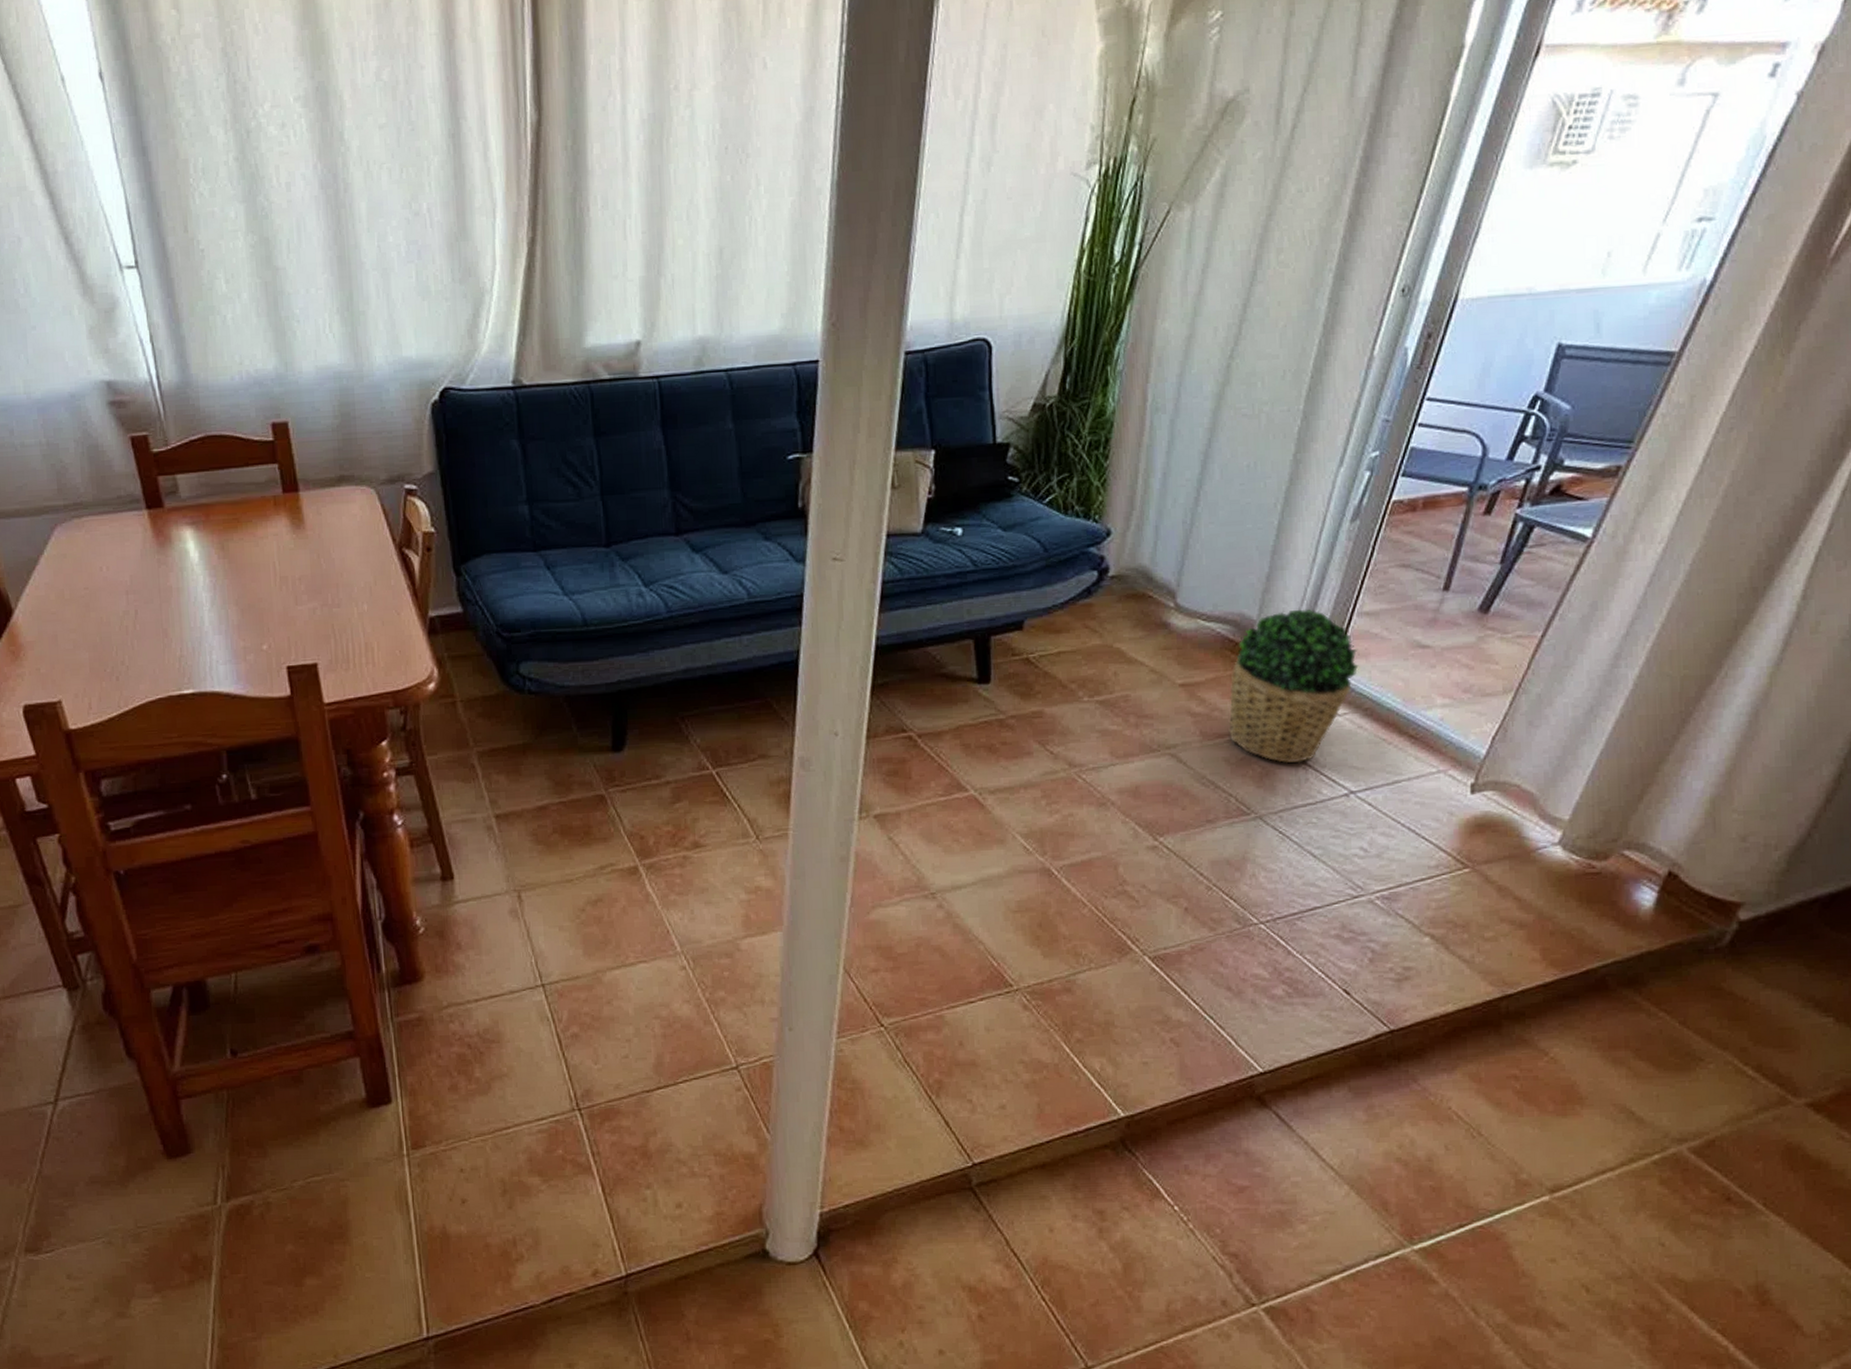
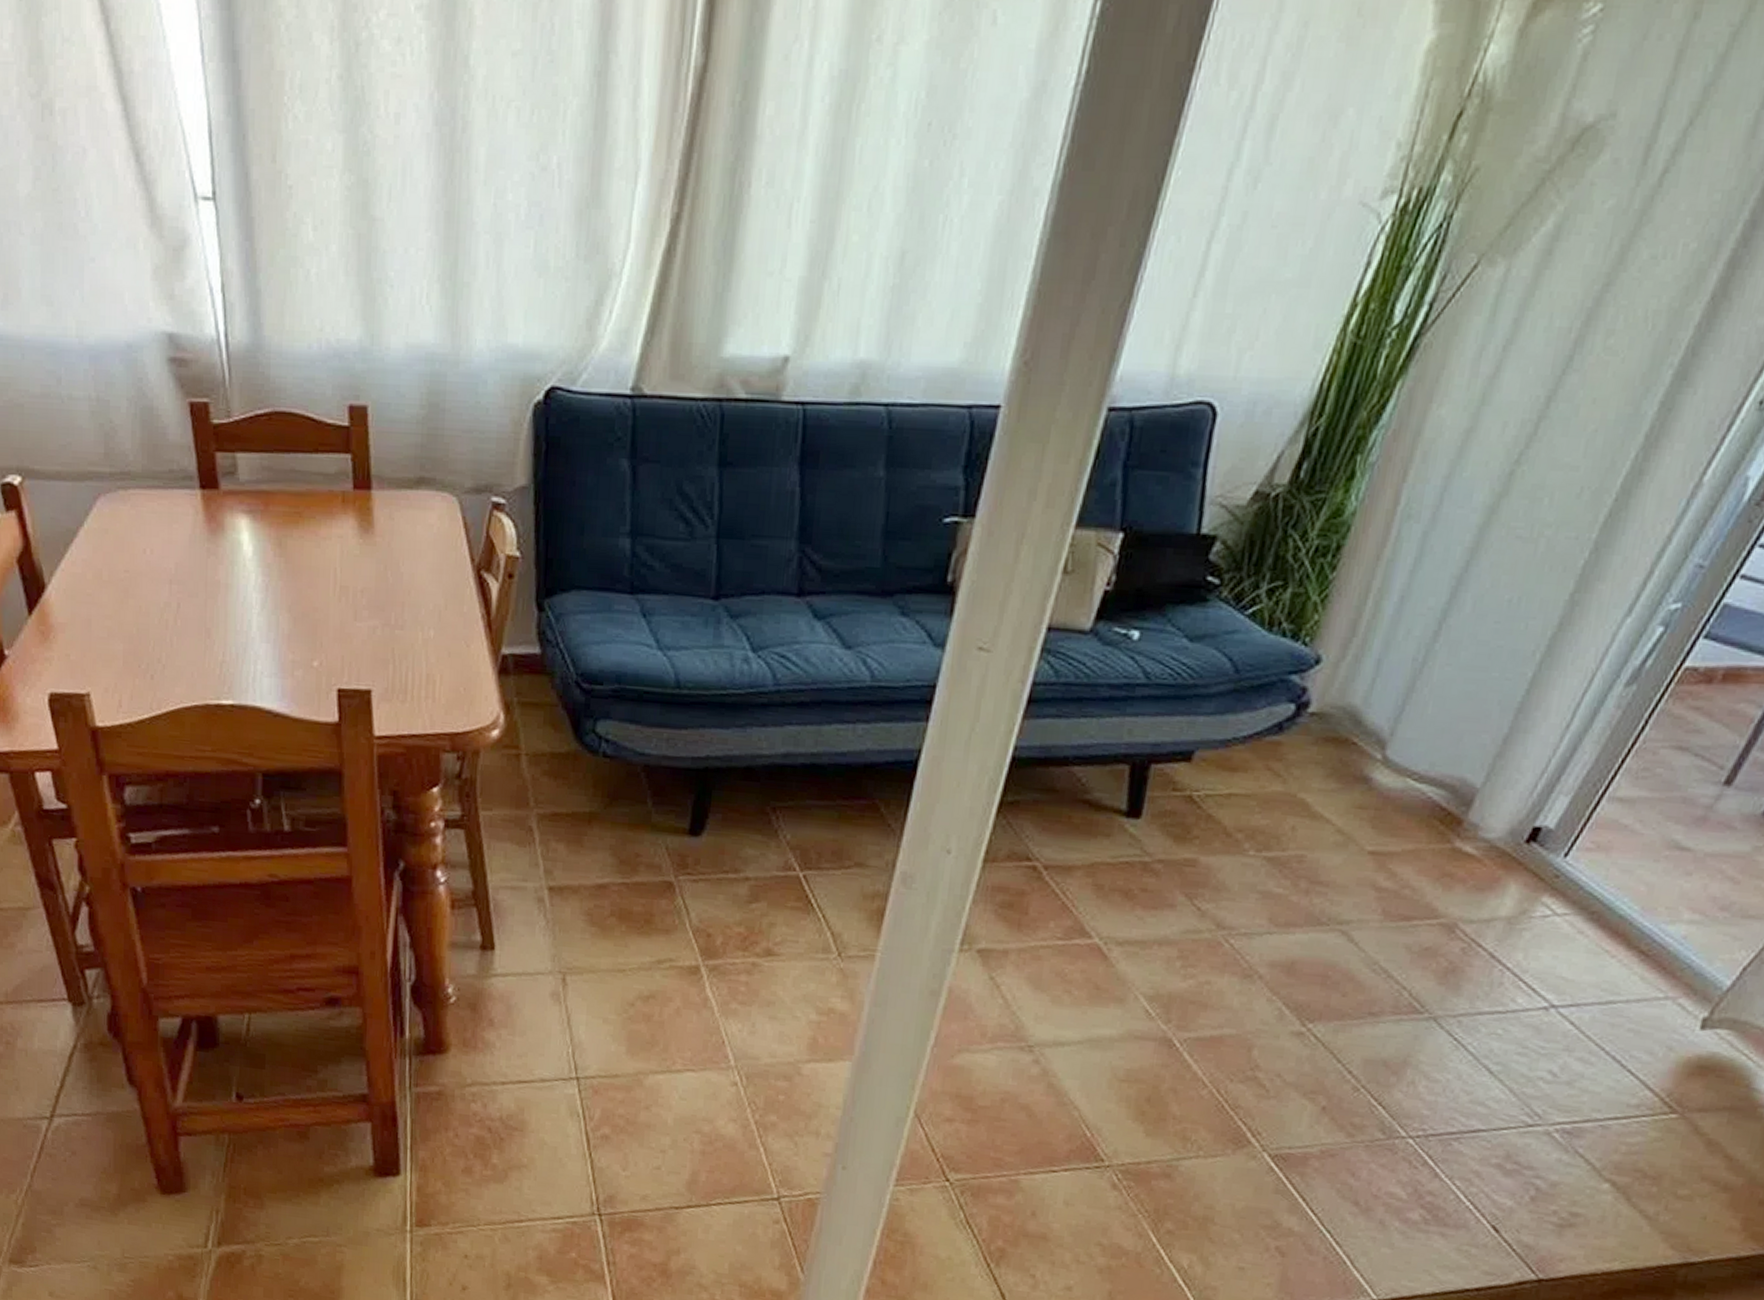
potted plant: present [1228,608,1359,763] -> none [1417,782,1599,964]

